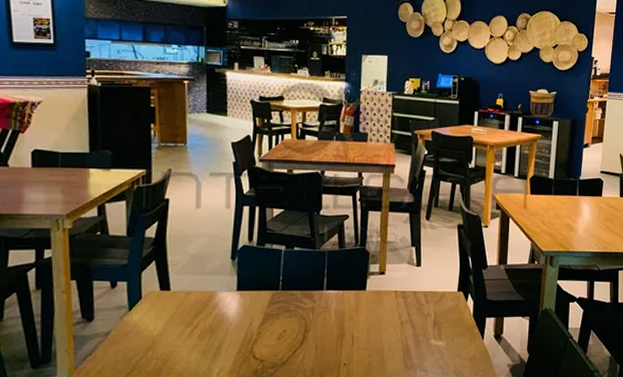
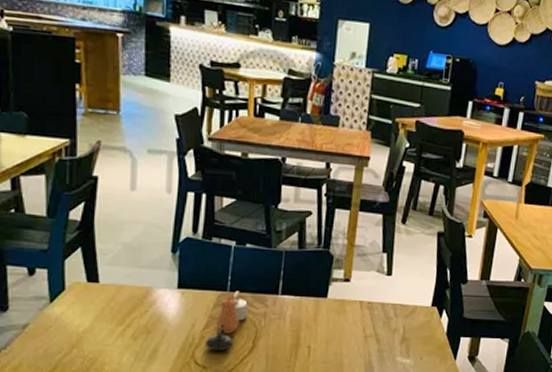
teapot: none [261,289,298,345] -> present [204,291,248,352]

